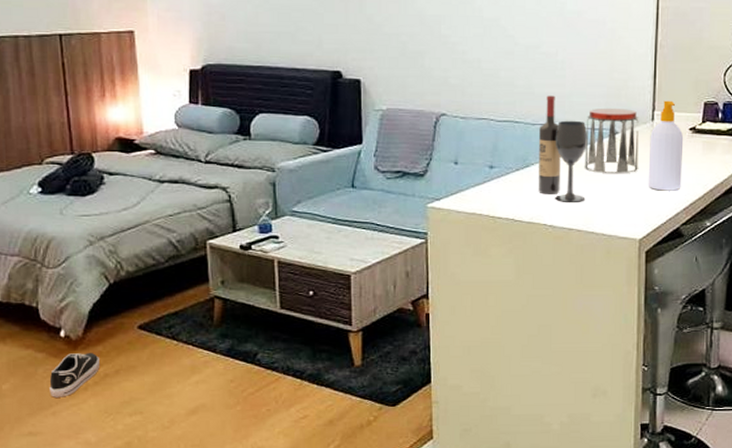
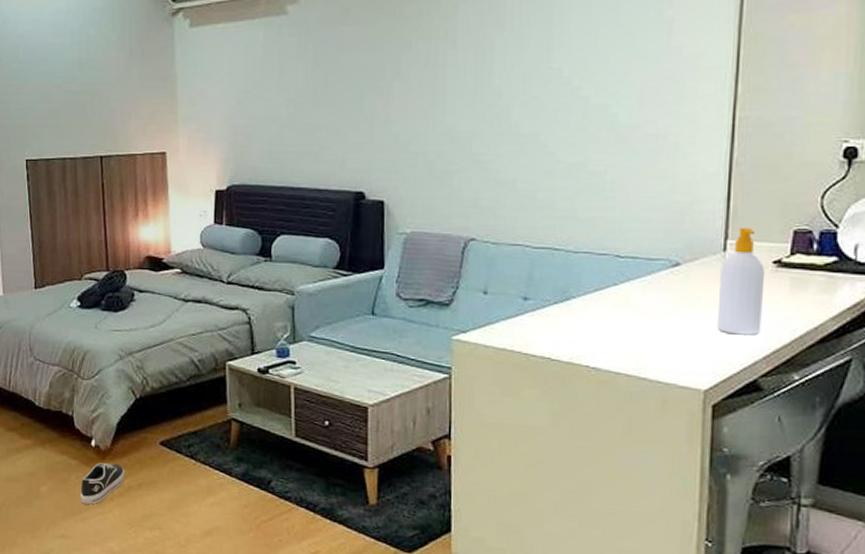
wine bottle: present [539,95,561,195] -> none [580,220,608,333]
wine glass: present [555,120,588,202] -> none [600,248,642,343]
jar: present [584,107,639,174] -> none [636,235,707,313]

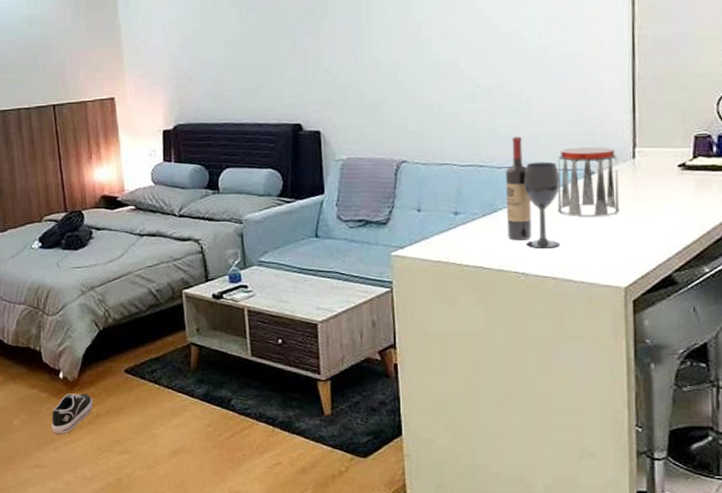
wine bottle: none [580,220,608,333] -> present [506,136,532,241]
wine glass: none [600,248,642,343] -> present [523,161,561,248]
jar: none [636,235,707,313] -> present [557,146,621,218]
soap bottle: present [716,227,766,335] -> none [631,135,672,234]

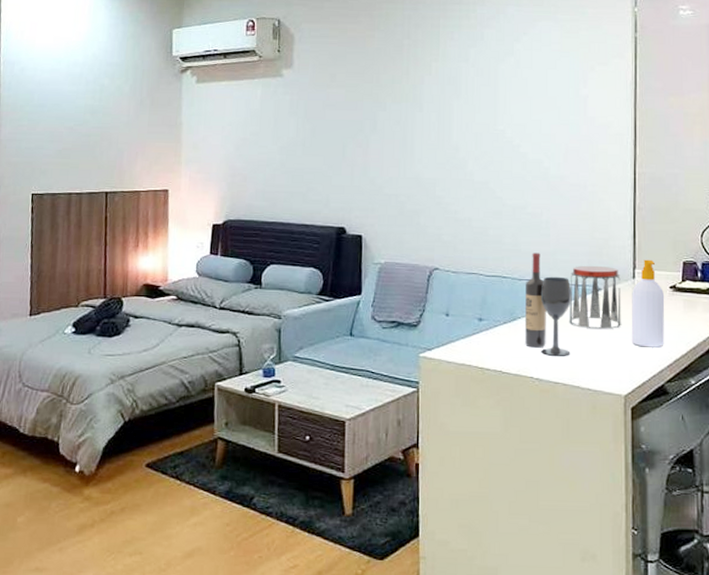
shoe: present [51,394,93,434] -> none [59,489,108,533]
soap bottle: none [631,135,672,234] -> present [631,259,665,348]

